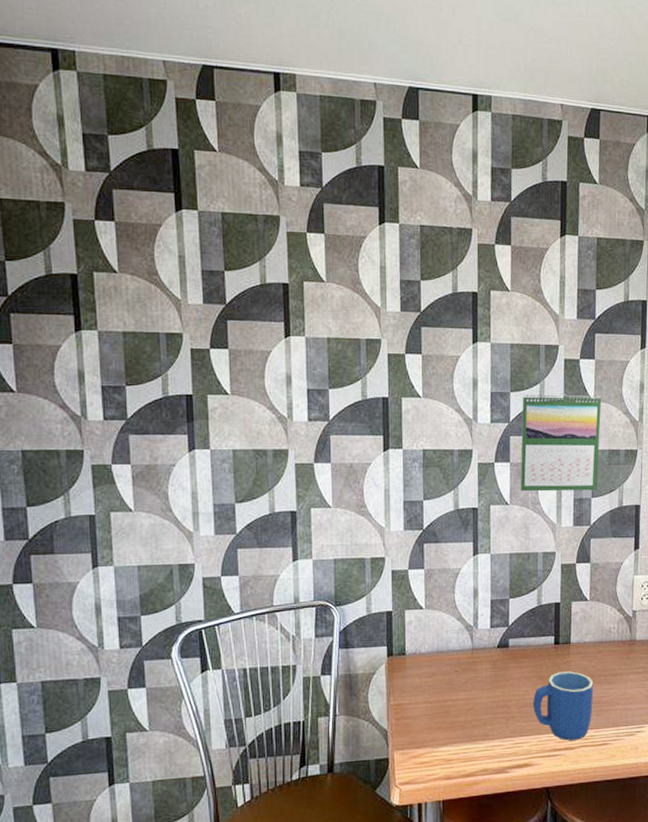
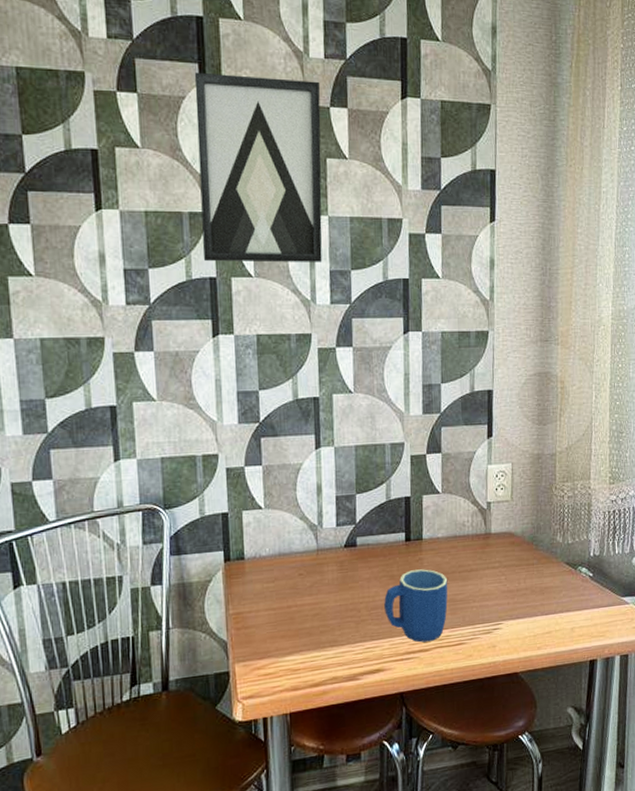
wall art: none [375,214,487,384] -> present [194,72,322,263]
calendar: present [520,393,602,492] -> none [364,271,450,378]

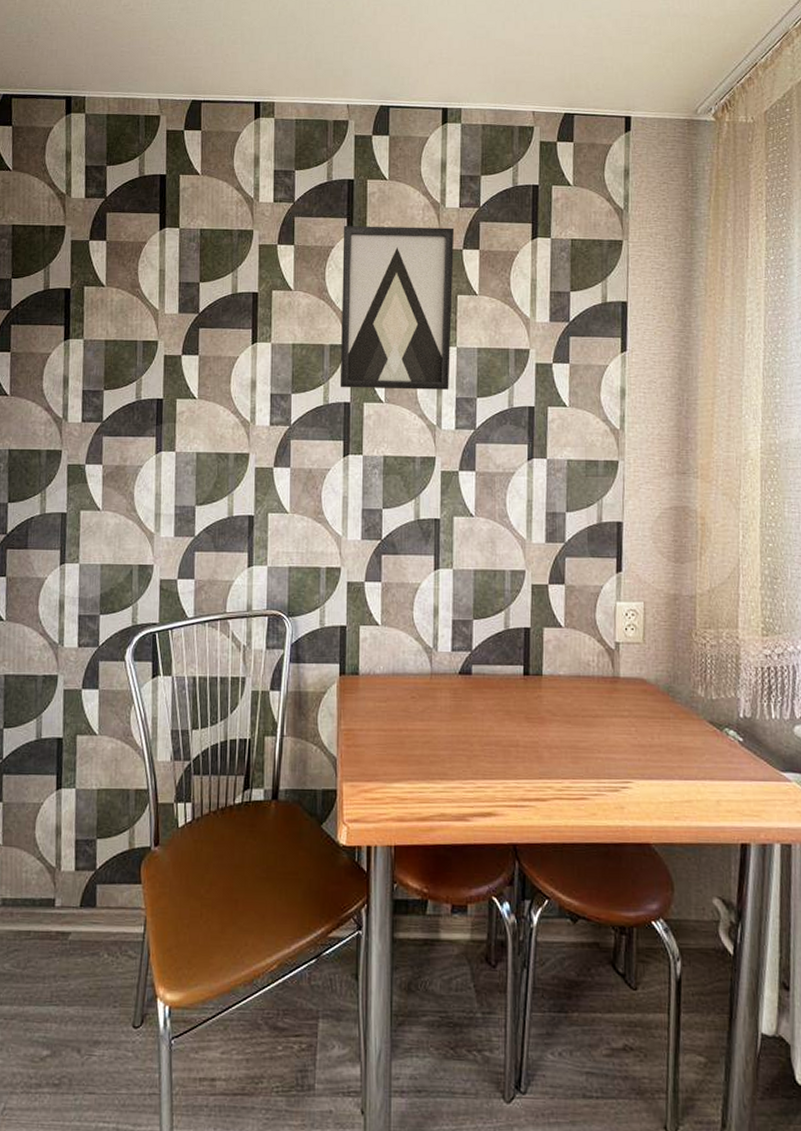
mug: present [384,569,448,643] -> none [499,708,570,791]

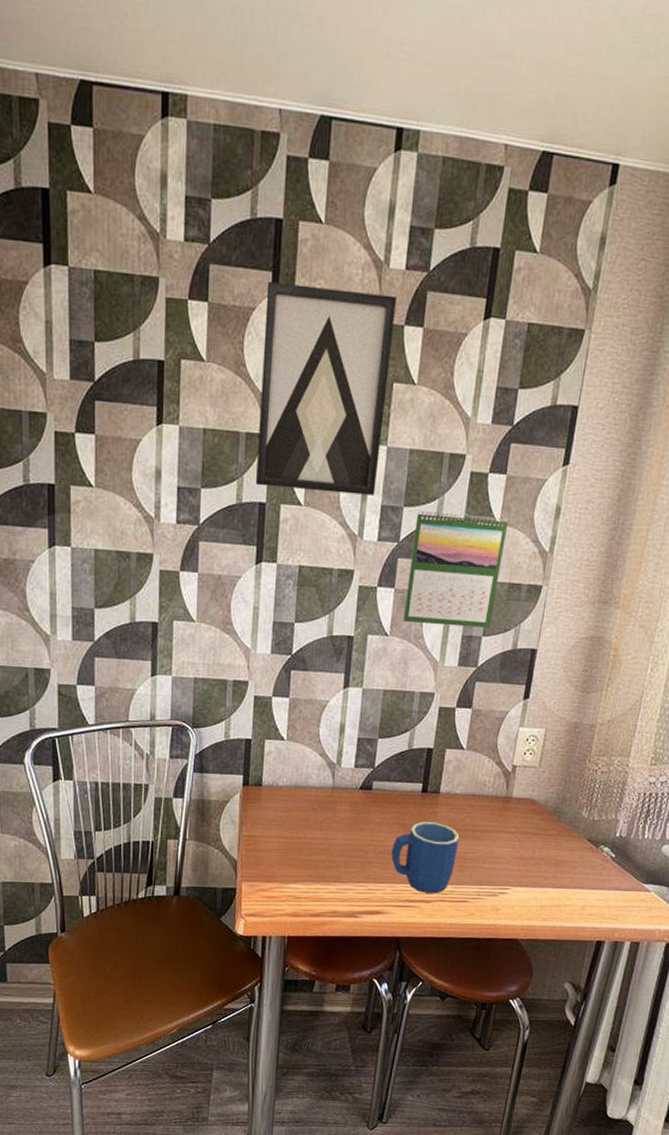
calendar: none [486,399,577,504] -> present [403,510,509,628]
mug: none [499,708,570,791] -> present [391,822,460,894]

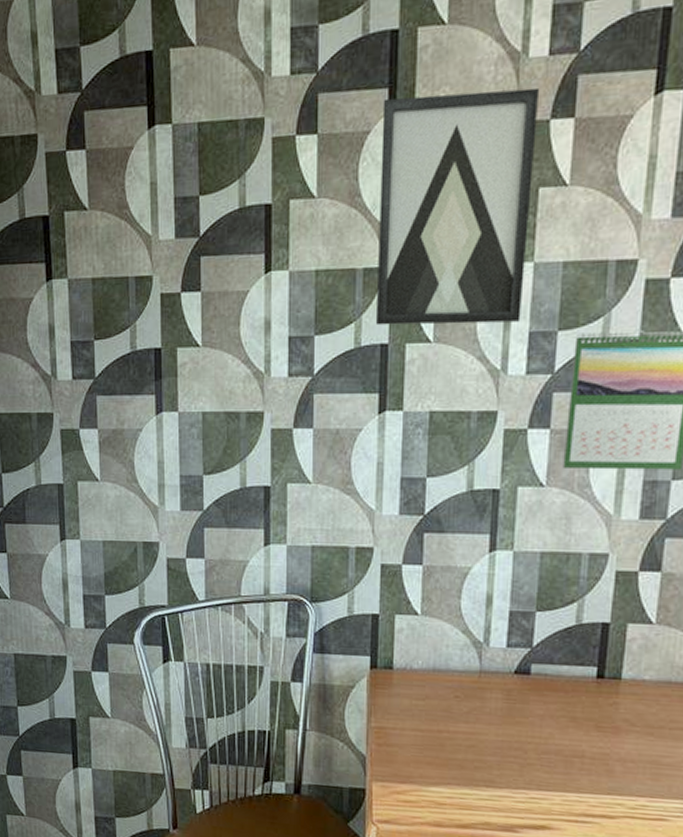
mug: present [391,822,460,894] -> none [559,715,652,808]

